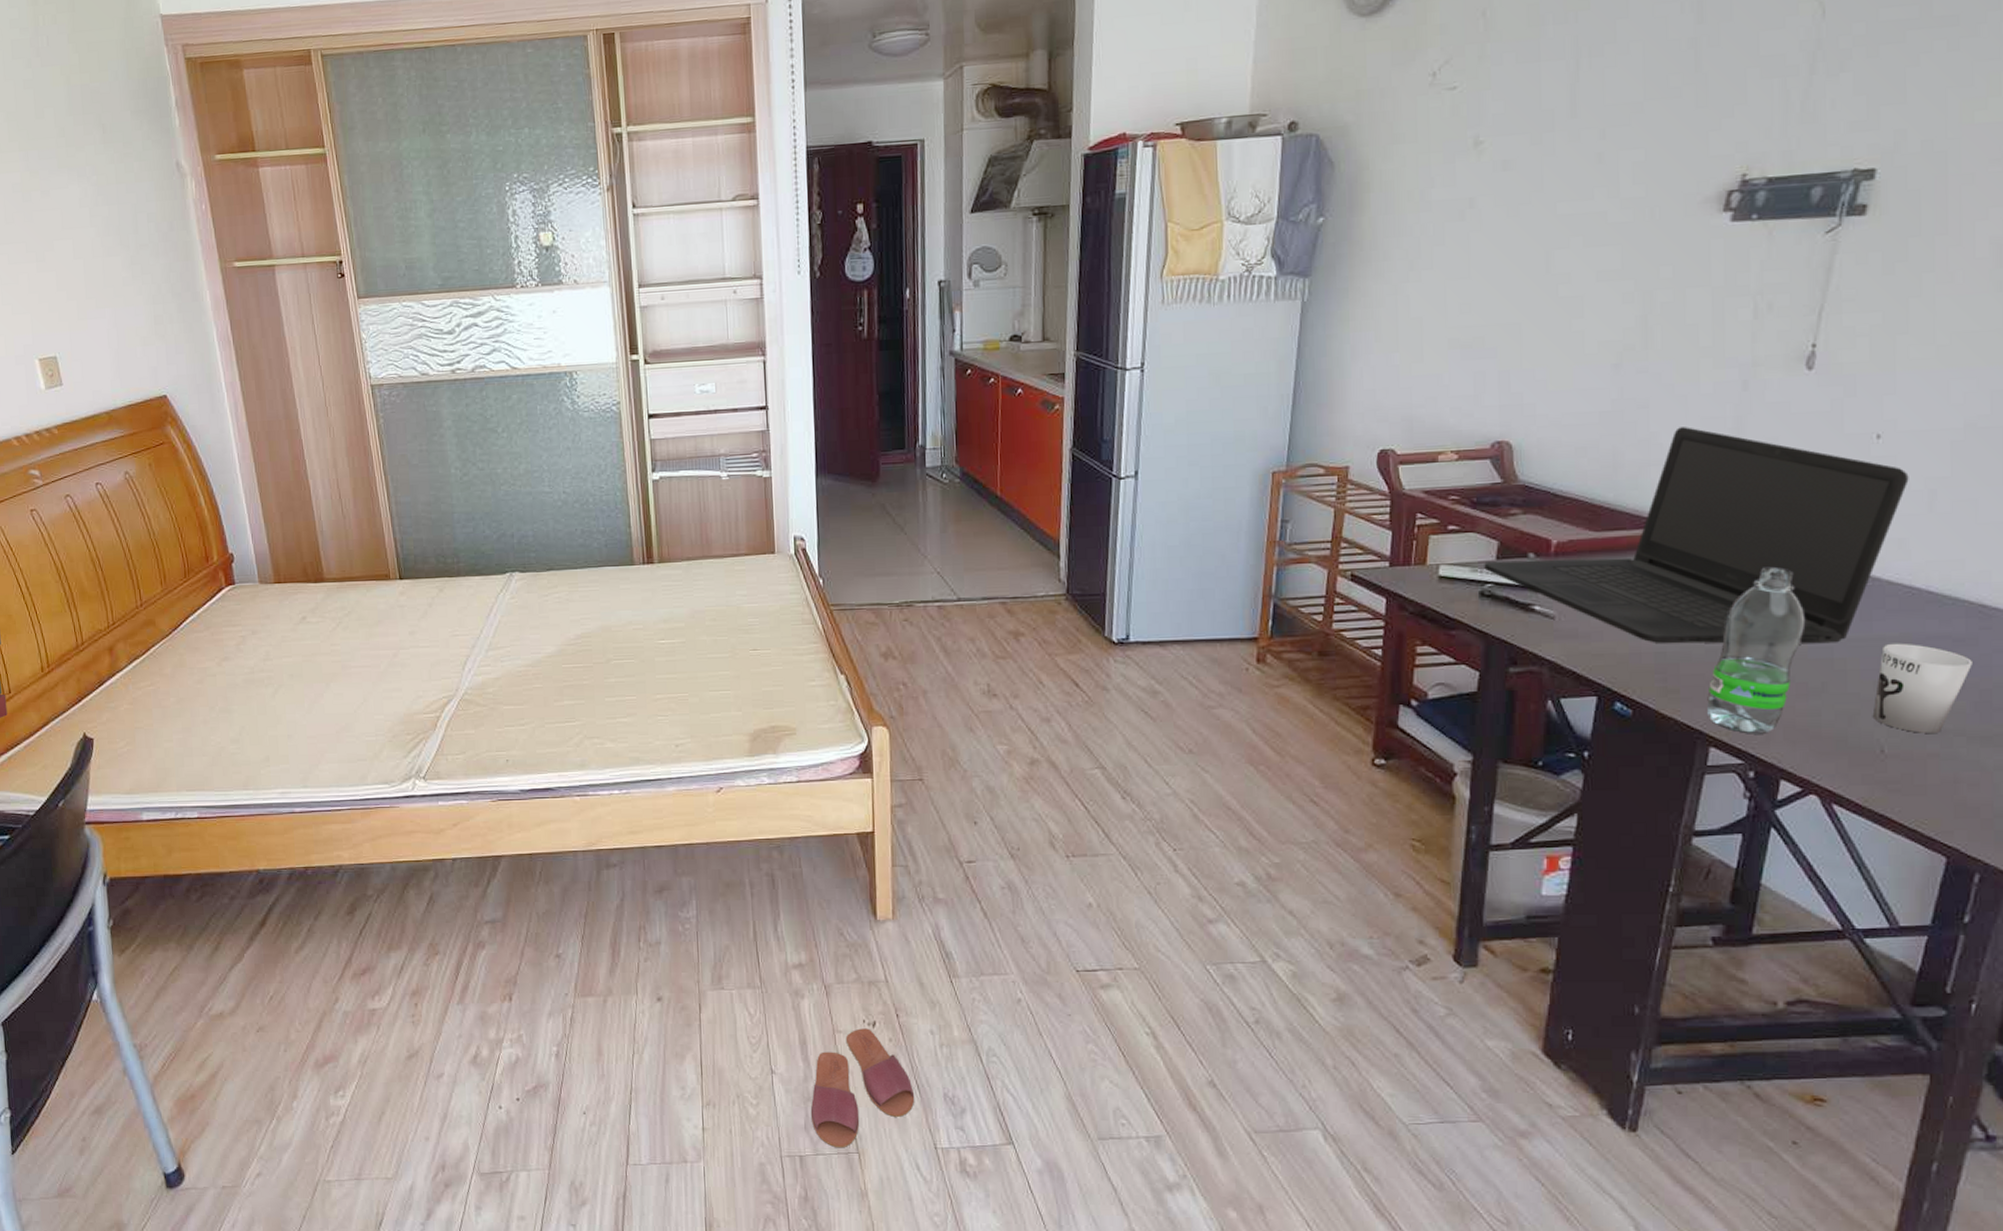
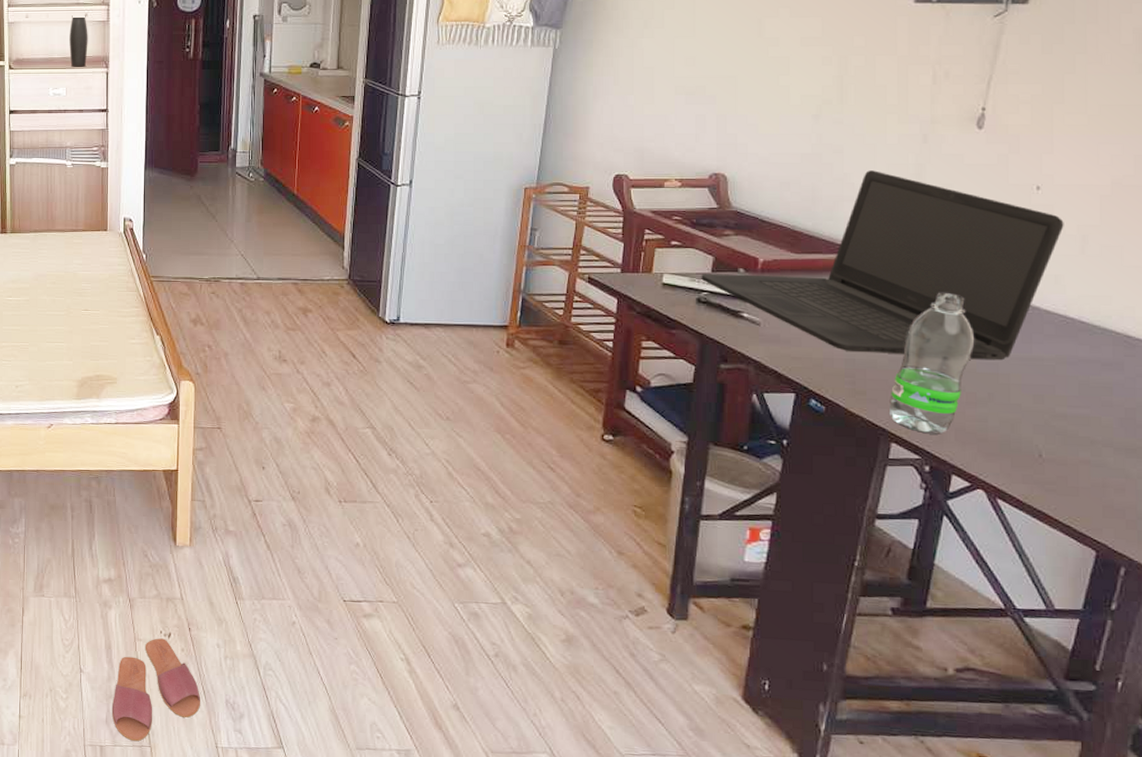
vase: none [715,292,739,357] -> present [69,15,88,67]
cup: present [1872,643,1972,733] -> none [1032,363,1119,443]

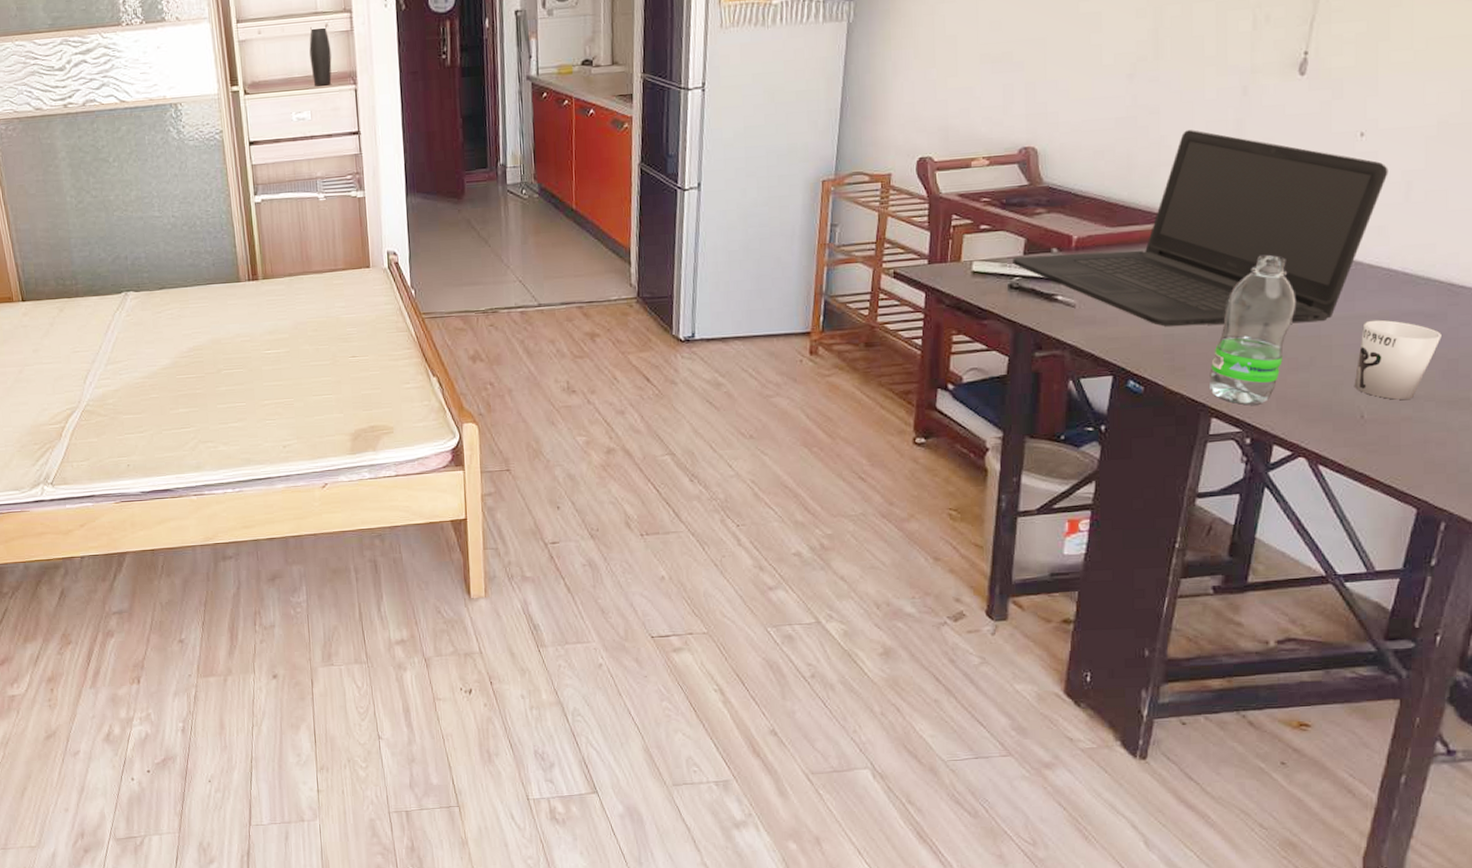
slippers: present [111,638,201,742] -> none [414,695,509,803]
cup: none [1032,363,1119,443] -> present [1354,319,1442,400]

